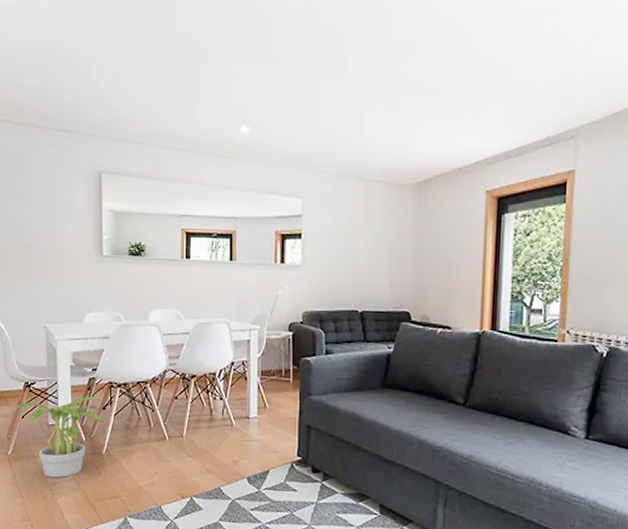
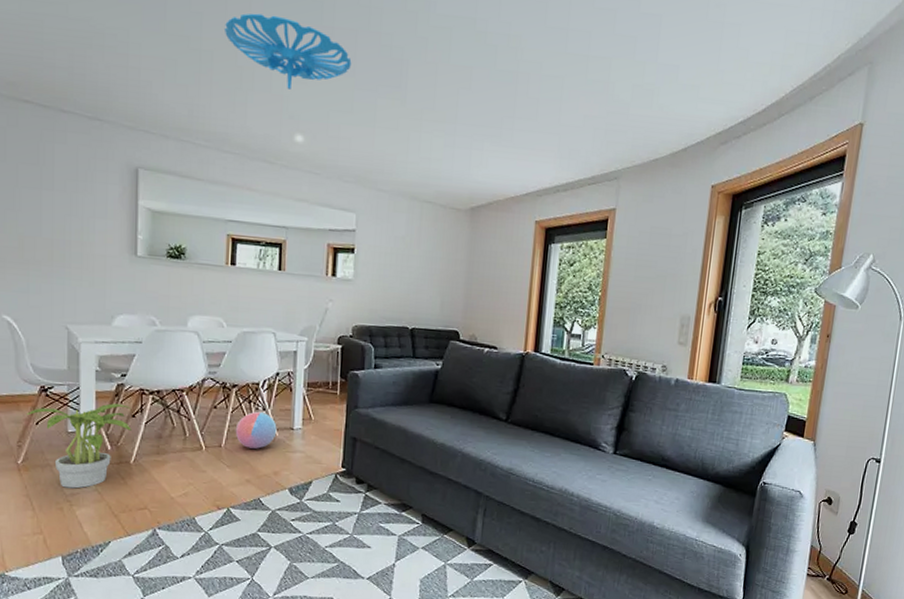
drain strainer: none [172,12,292,82] -> present [223,13,352,89]
ball: none [195,401,234,438] -> present [235,411,277,449]

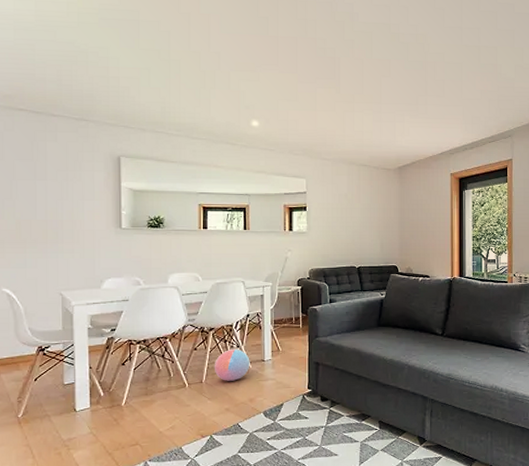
potted plant: present [26,403,132,489] -> none [25,355,122,434]
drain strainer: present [223,13,352,89] -> none [188,29,294,86]

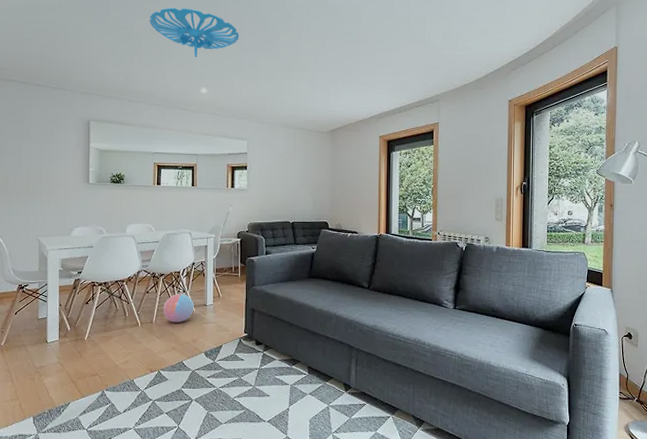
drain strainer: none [188,29,294,86] -> present [149,7,239,57]

